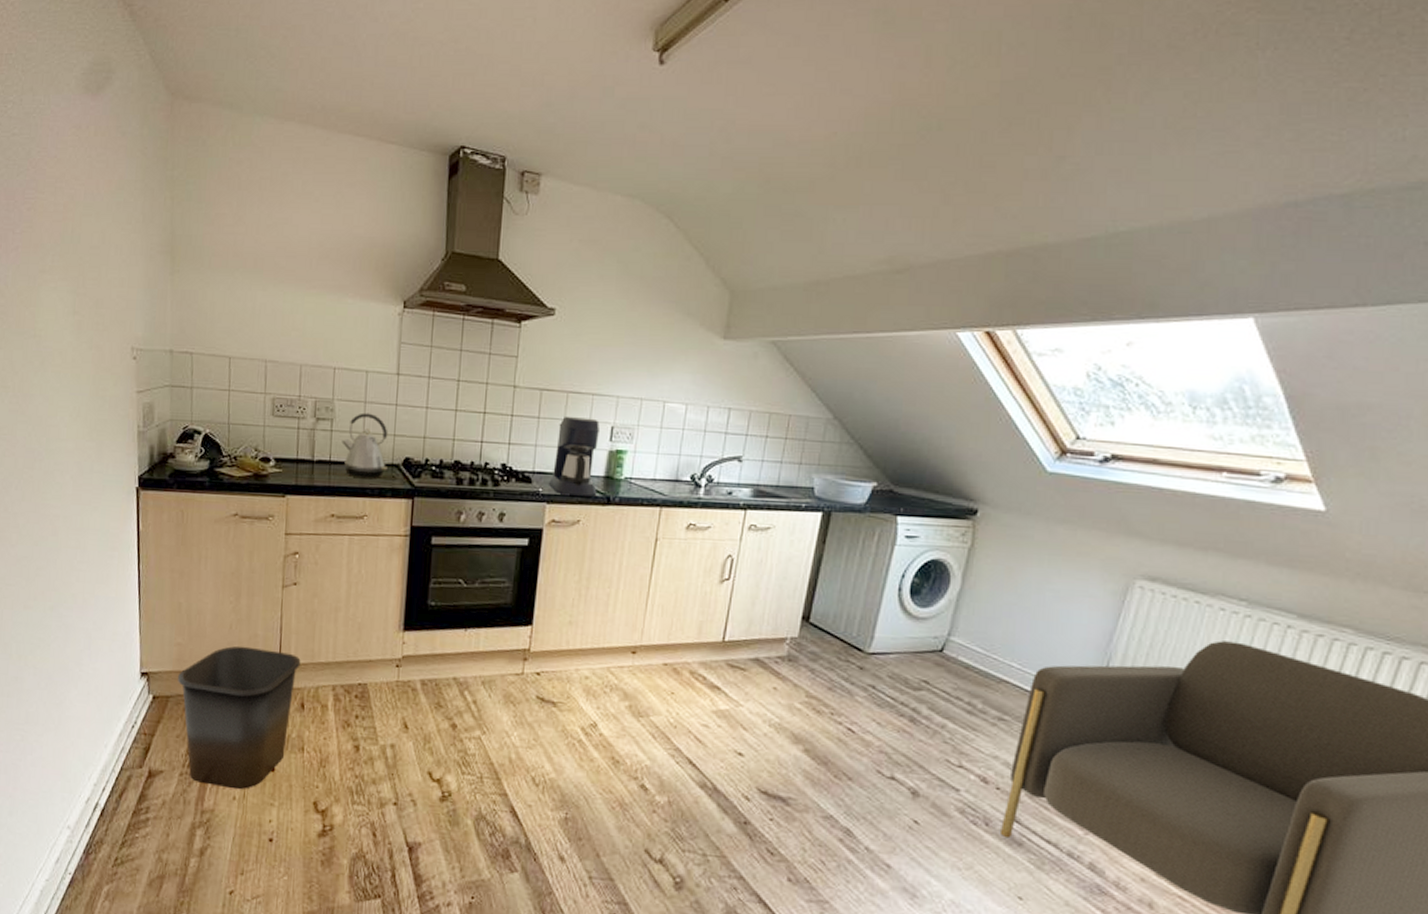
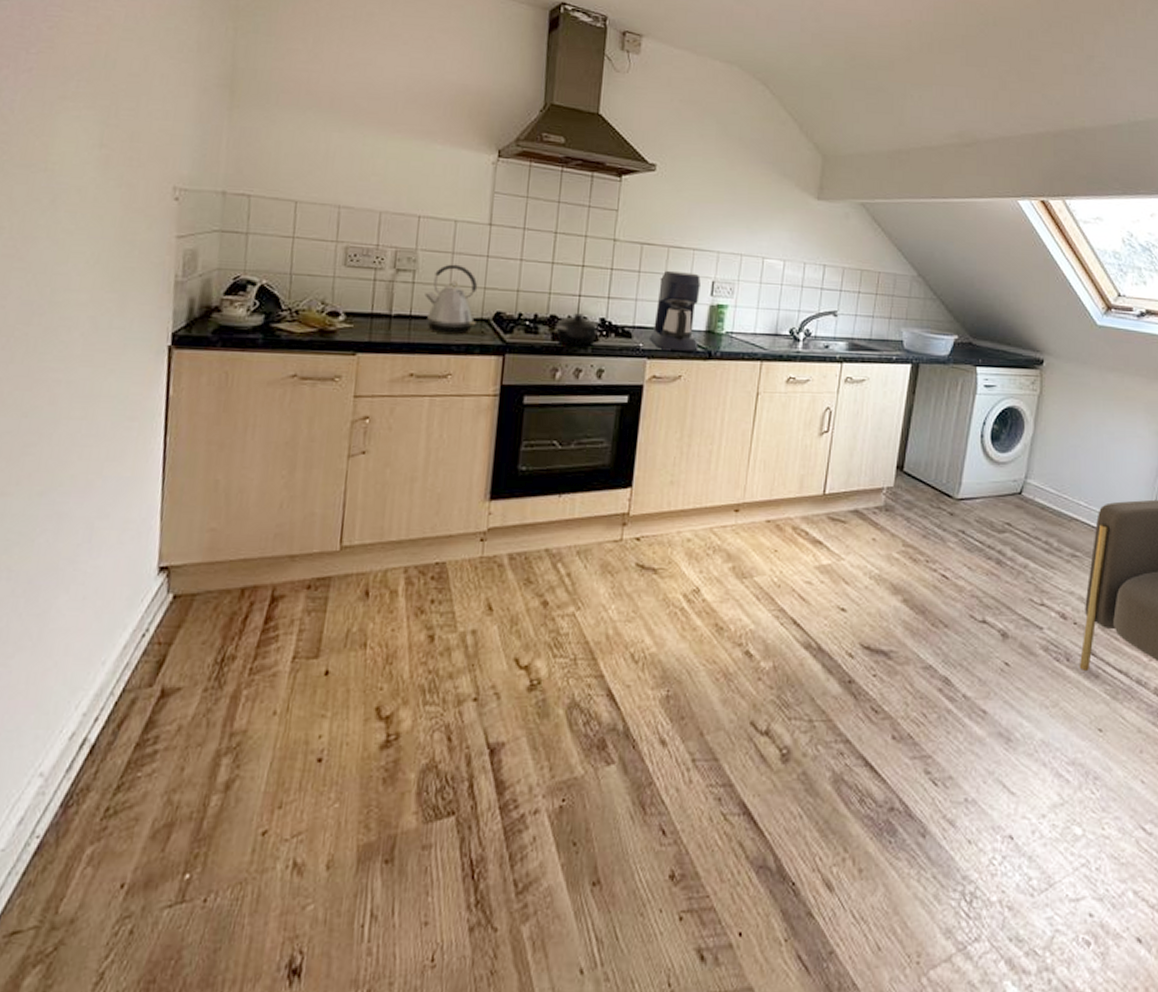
waste bin: present [178,645,301,789] -> none [208,527,367,700]
saucepan: none [459,459,501,492] -> present [555,313,600,348]

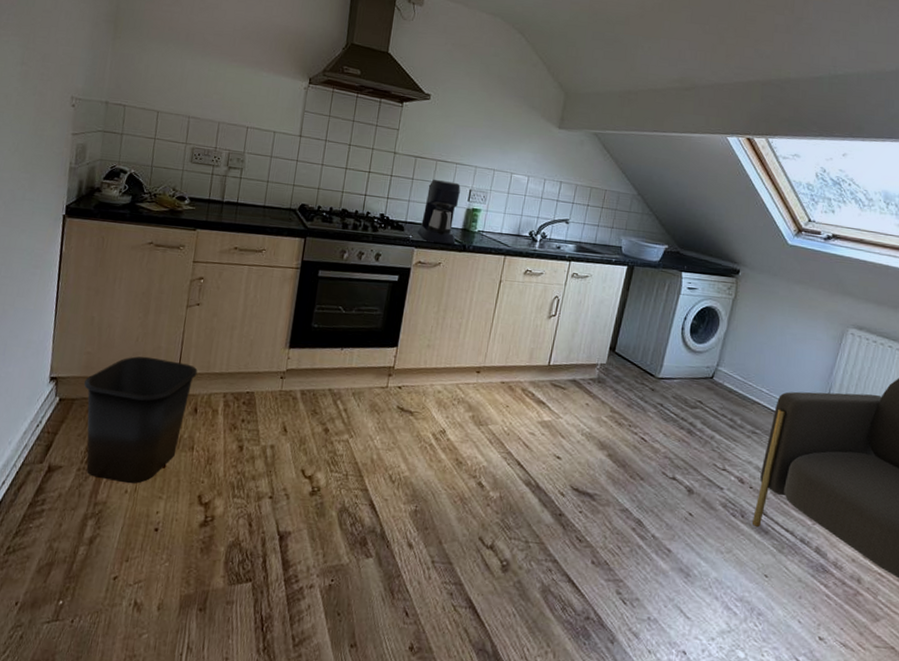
waste bin: none [208,527,367,700] -> present [84,356,198,484]
kettle: present [425,264,478,335] -> none [248,165,289,220]
saucepan: present [555,313,600,348] -> none [345,208,380,236]

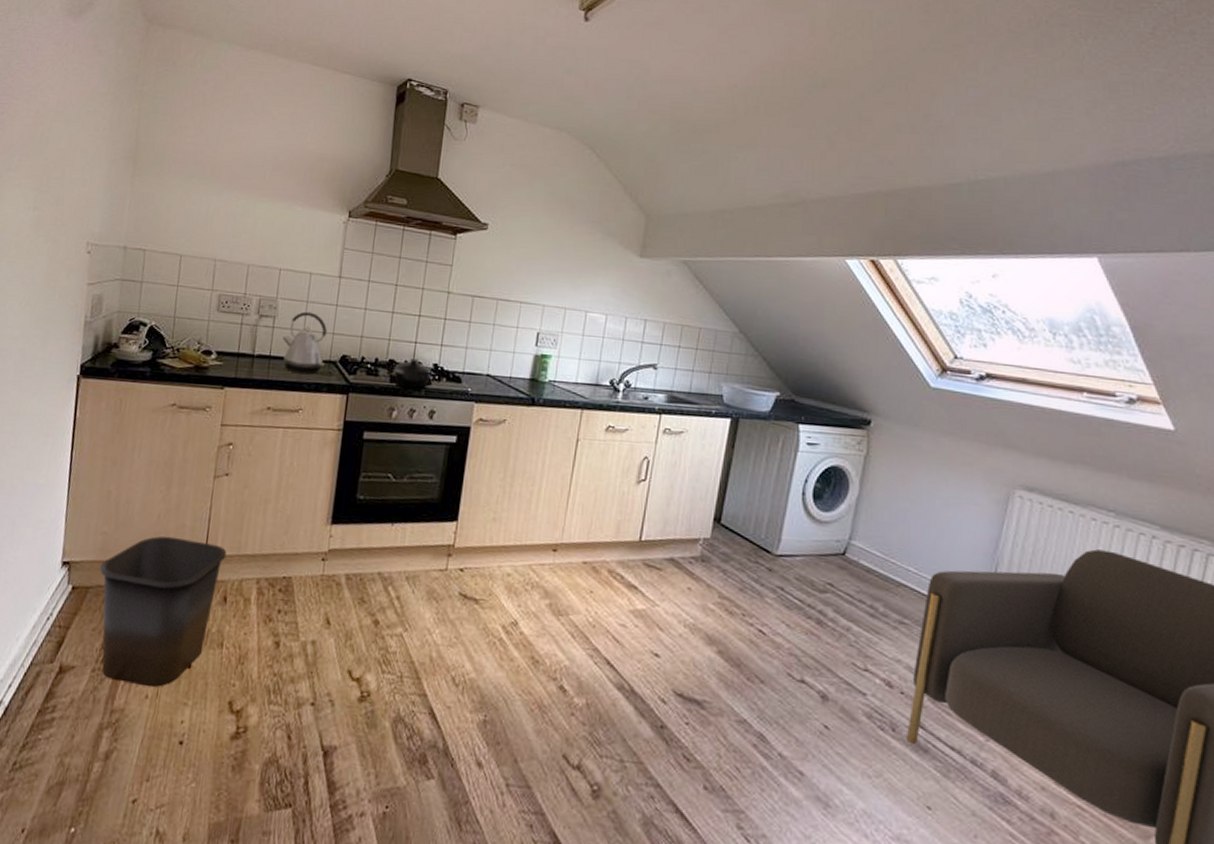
kettle: none [248,165,289,220] -> present [282,311,328,375]
saucepan: none [345,208,380,236] -> present [393,358,433,390]
coffee maker: present [417,179,461,245] -> none [476,321,527,398]

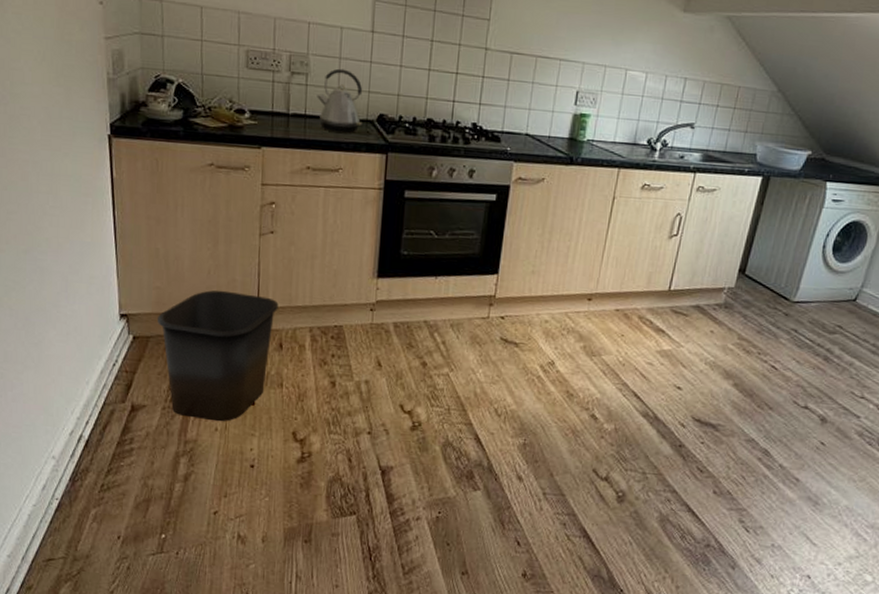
saucepan: present [393,358,433,390] -> none [431,117,472,150]

